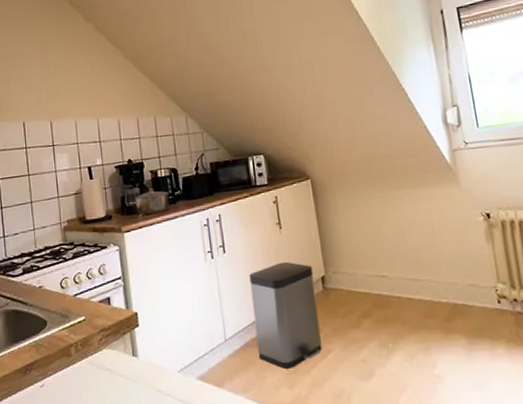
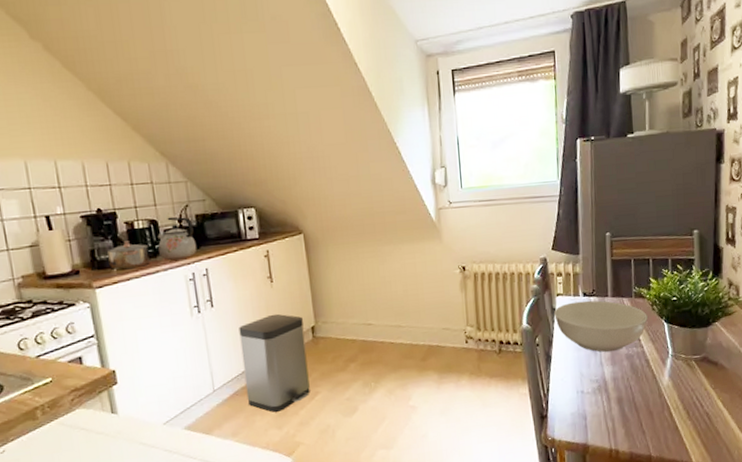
kettle: none [177,165,211,206] -> present [157,216,197,260]

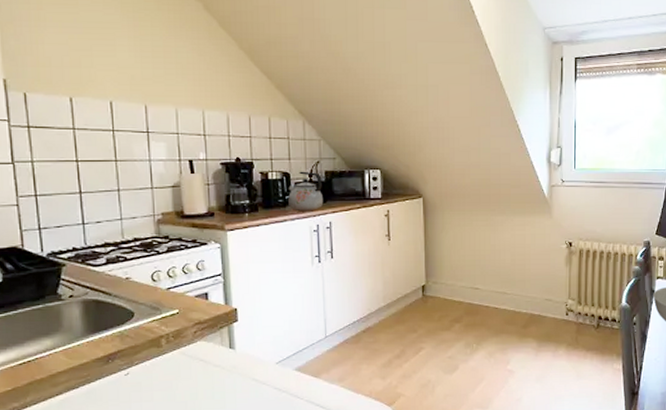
cooking pot: present [106,241,150,271] -> none [240,190,279,216]
pedal bin: present [239,313,310,412] -> none [354,270,415,363]

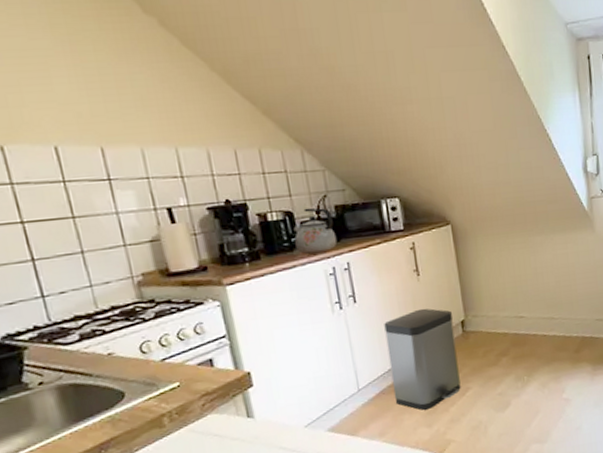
pedal bin: none [354,270,415,363] -> present [384,308,461,410]

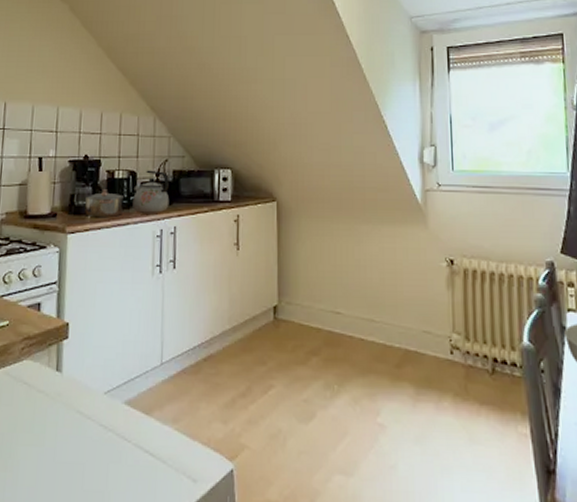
cooking pot: none [236,234,286,266] -> present [83,189,124,218]
pedal bin: present [384,308,461,410] -> none [194,285,265,401]

